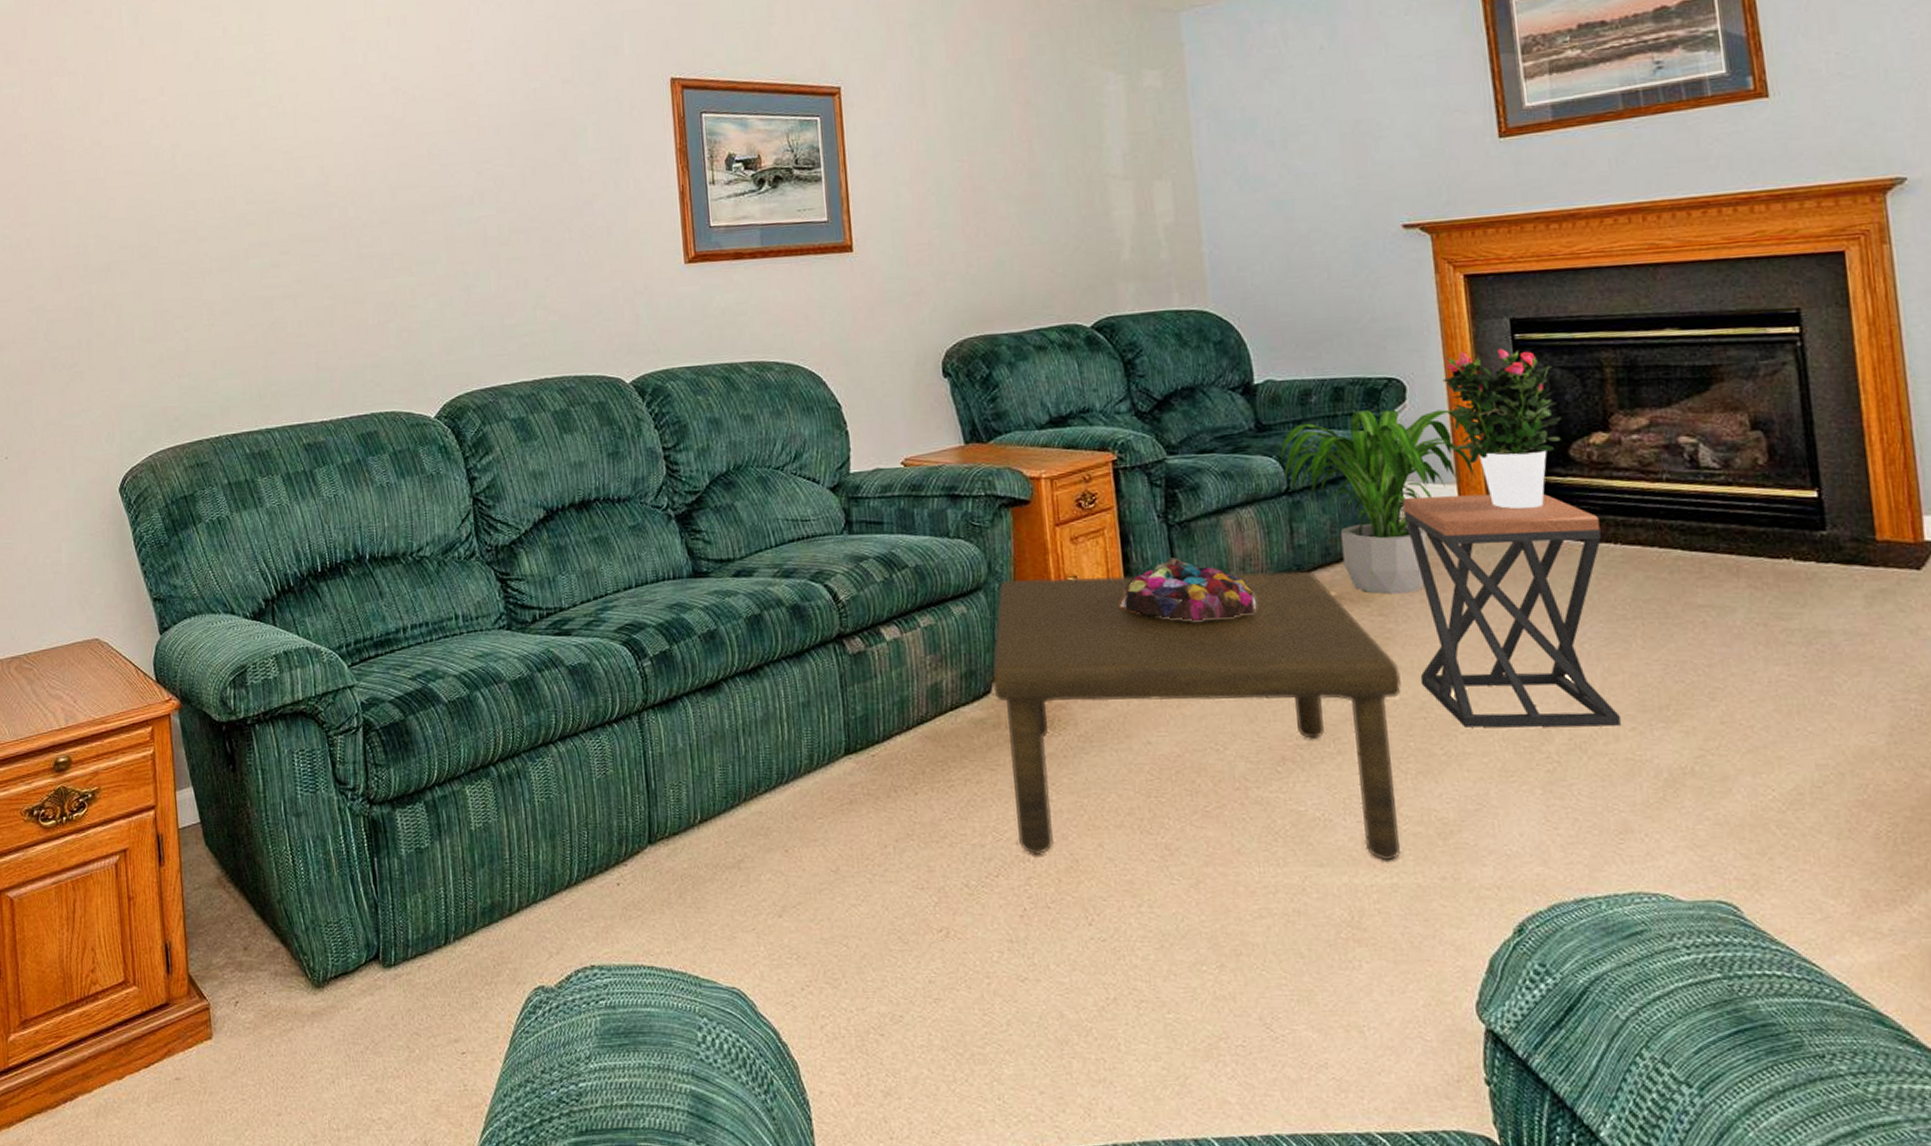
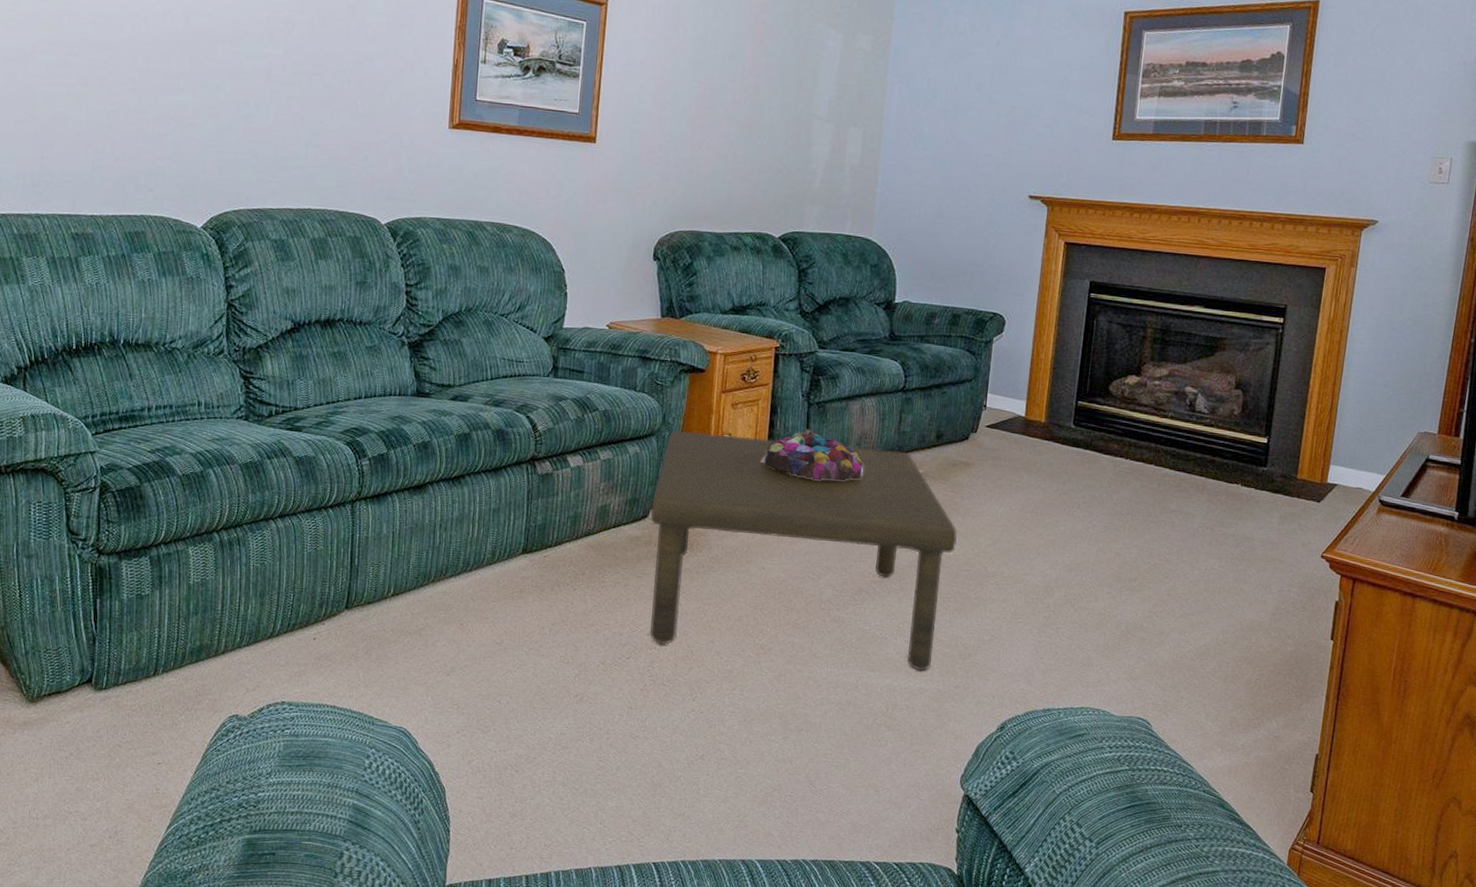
potted plant: present [1279,409,1477,595] -> none [901,335,1047,478]
stool: present [1402,494,1621,728] -> none [970,405,1119,590]
potted flower: present [1442,348,1561,509] -> none [1028,300,1111,425]

